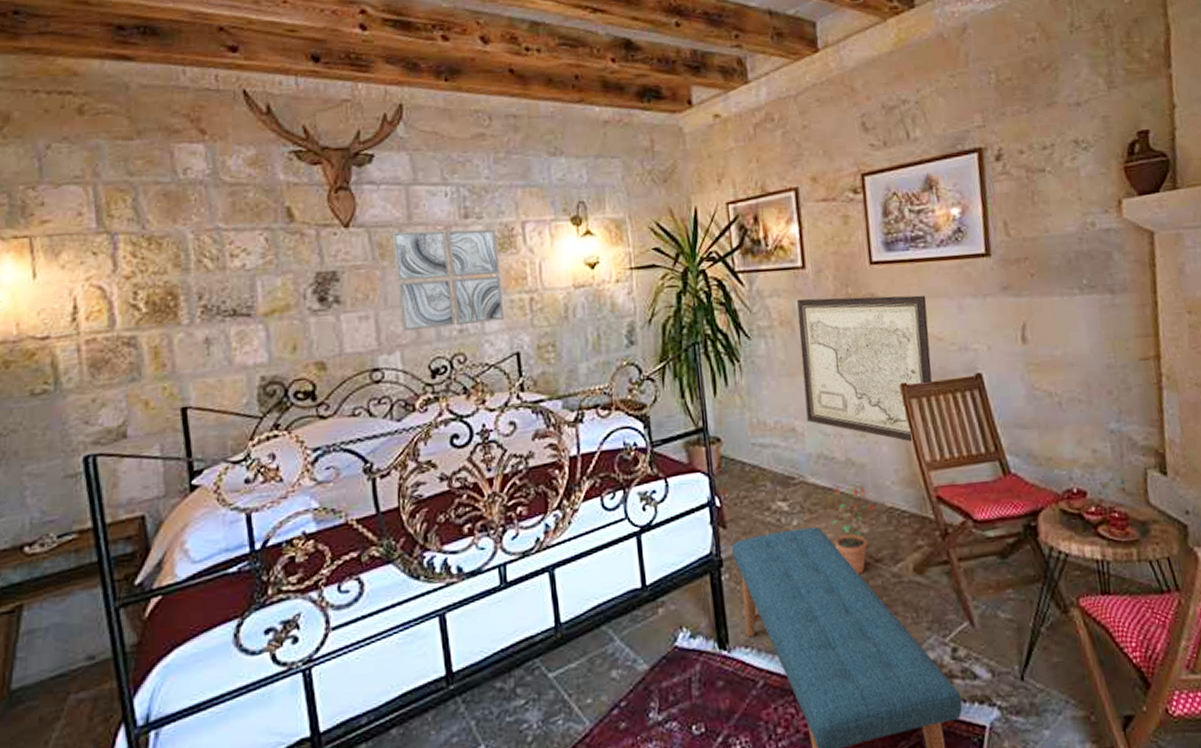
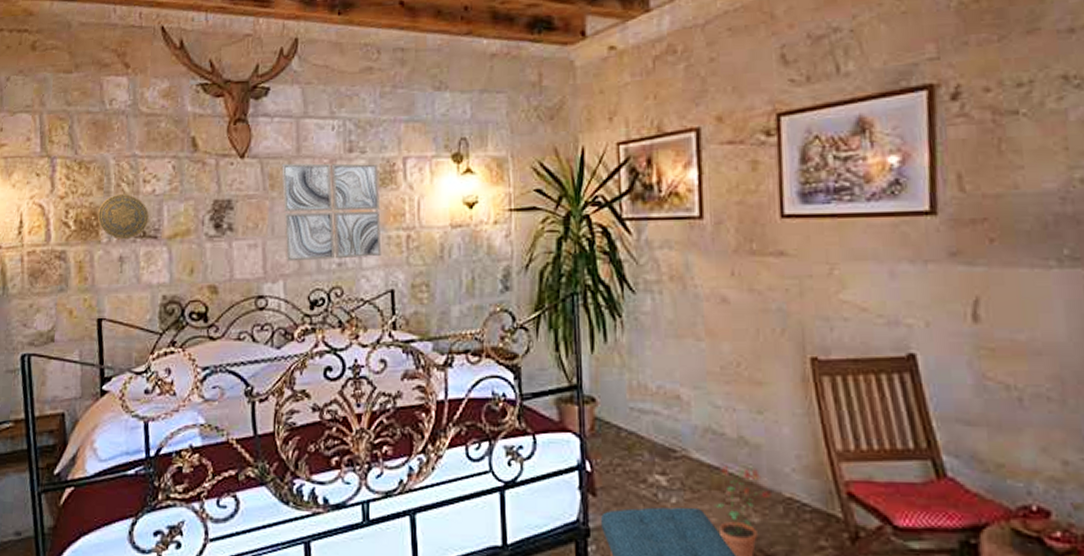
decorative plate: none [174,270,239,320] -> present [97,194,149,240]
wall art: present [797,295,932,443] -> none [691,252,851,427]

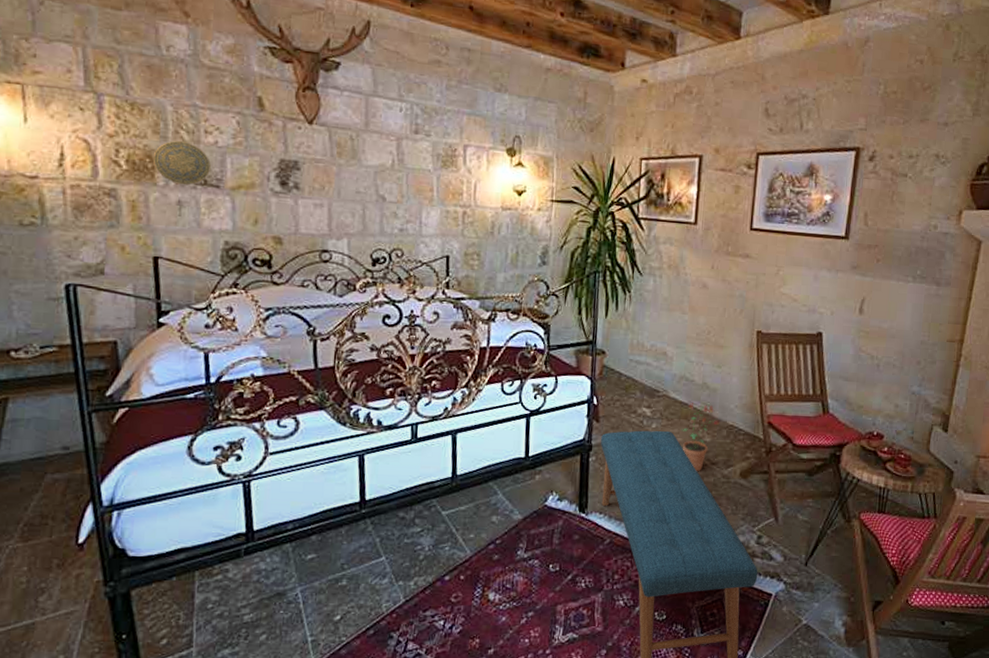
wall art: present [281,163,382,262] -> none [349,134,441,227]

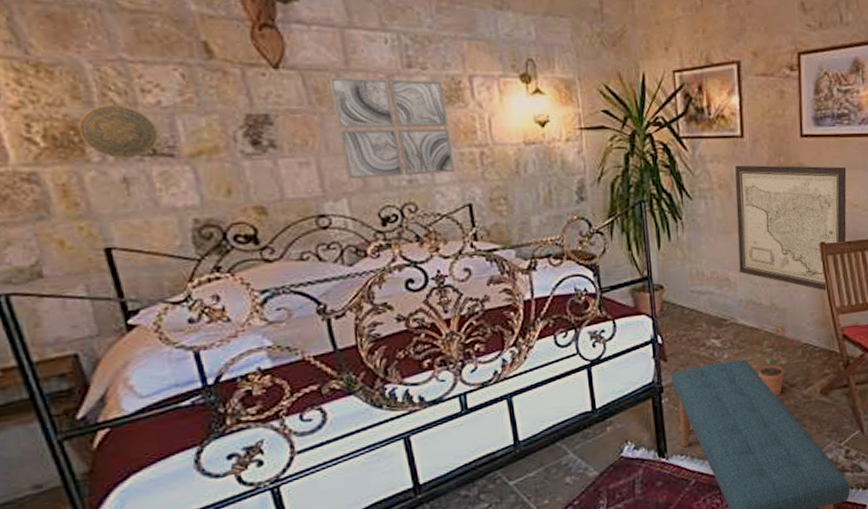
wall art: none [349,134,441,227] -> present [328,76,455,179]
wall art: none [677,249,790,379] -> present [735,165,847,292]

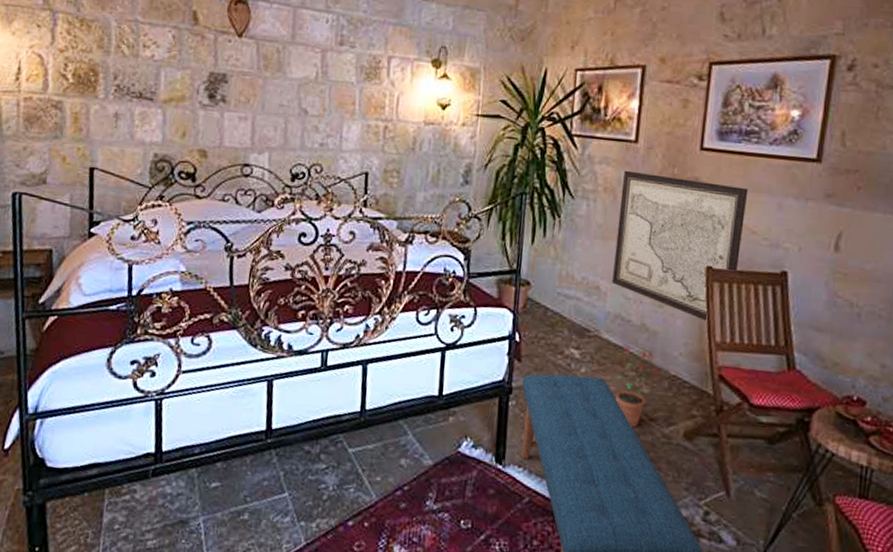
decorative plate: present [77,106,158,158] -> none [95,55,147,98]
wall art: present [328,76,455,179] -> none [273,47,365,142]

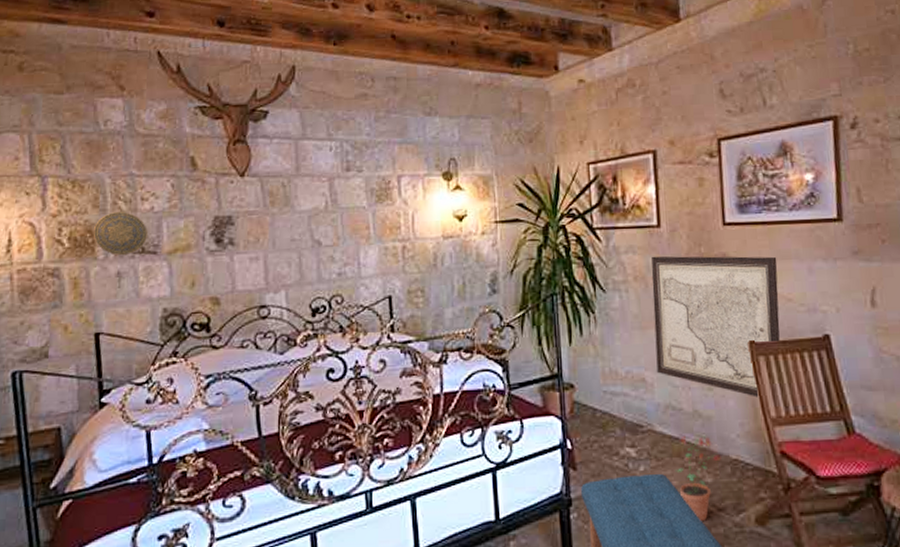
decorative plate: none [95,55,147,98] -> present [93,212,147,256]

